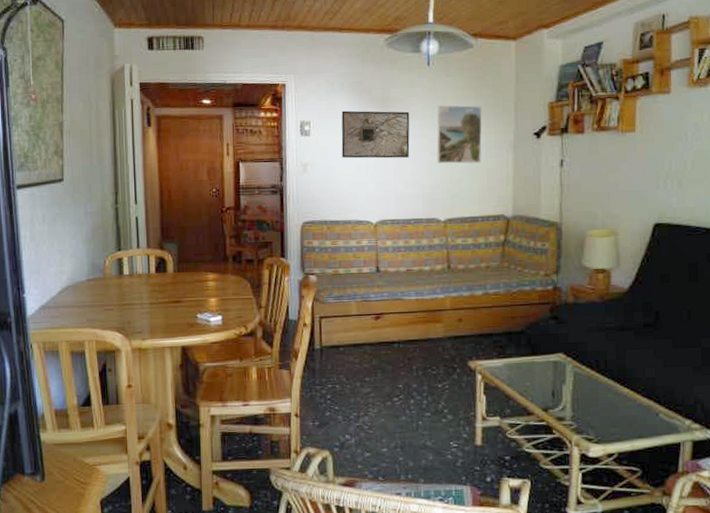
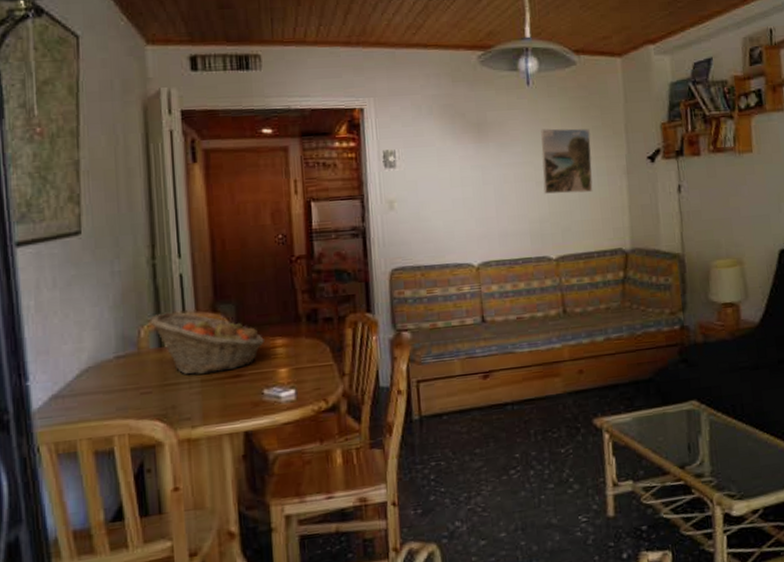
fruit basket: none [113,247,199,299] -> present [150,312,264,376]
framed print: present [341,110,410,159] -> none [431,136,513,192]

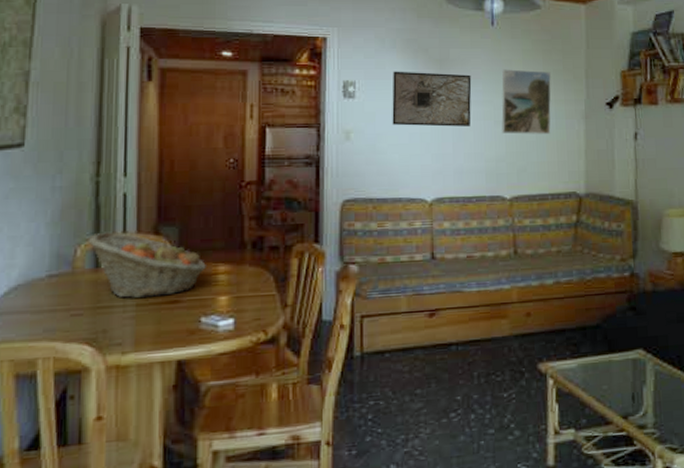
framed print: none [431,136,513,192] -> present [392,71,472,127]

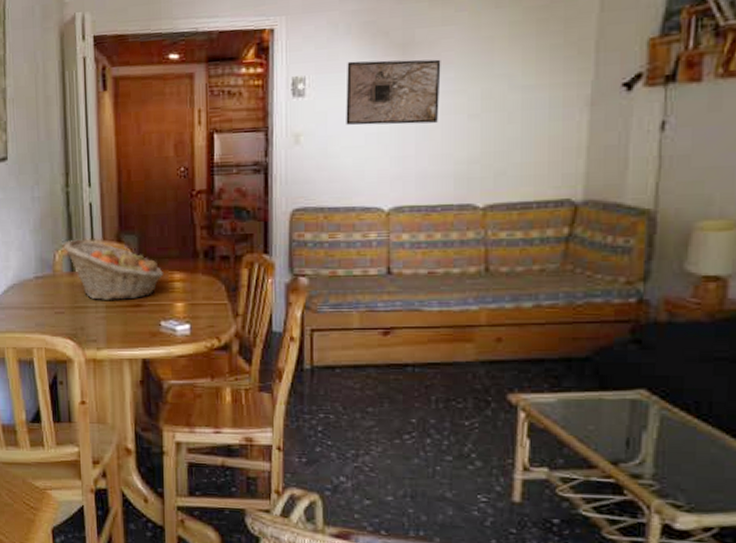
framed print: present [501,69,551,134] -> none [477,47,546,130]

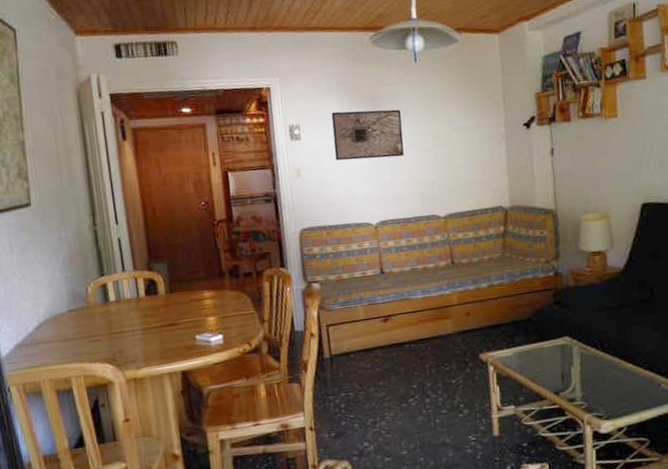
fruit basket: present [63,239,163,301] -> none [95,271,194,325]

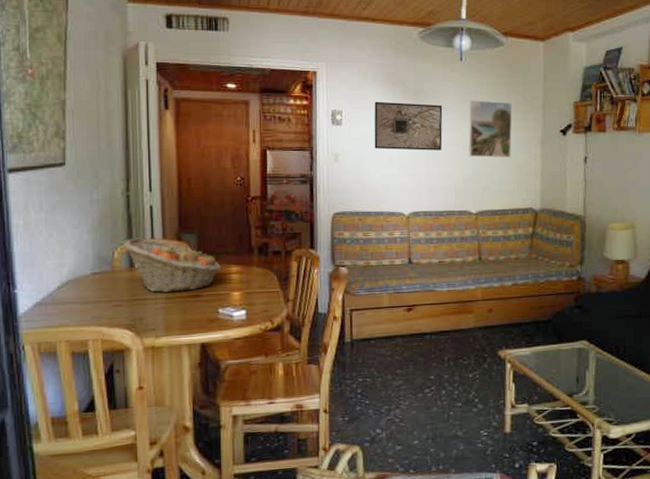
fruit basket: none [95,271,194,325] -> present [123,238,221,293]
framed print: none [428,100,476,160] -> present [469,100,512,158]

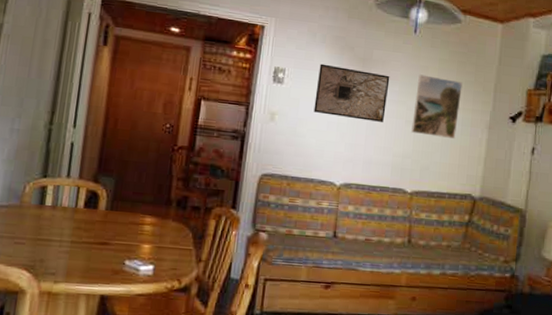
fruit basket: present [123,238,221,293] -> none [36,174,135,238]

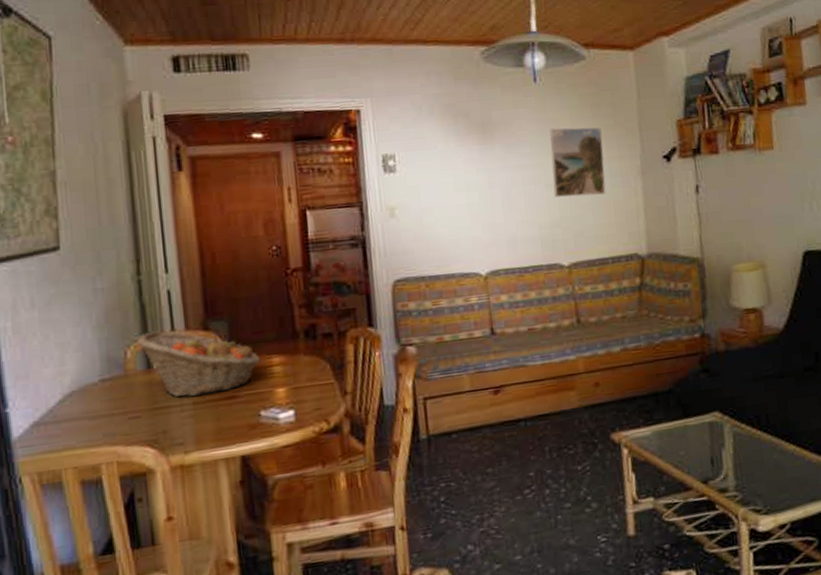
fruit basket: none [36,174,135,238] -> present [136,331,260,398]
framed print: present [313,63,390,122] -> none [433,137,521,198]

